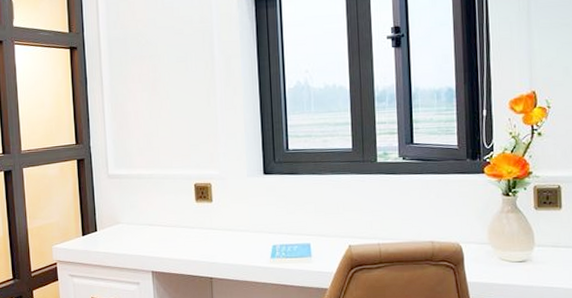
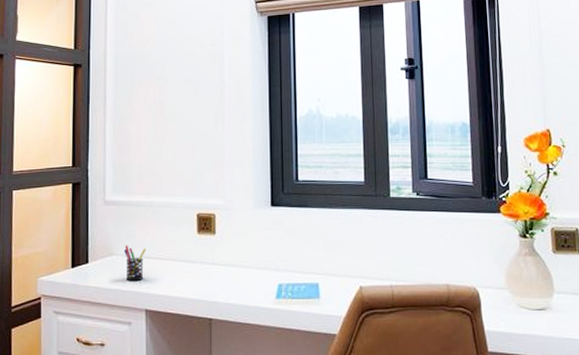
pen holder: none [128,214,149,247] -> present [123,245,147,282]

